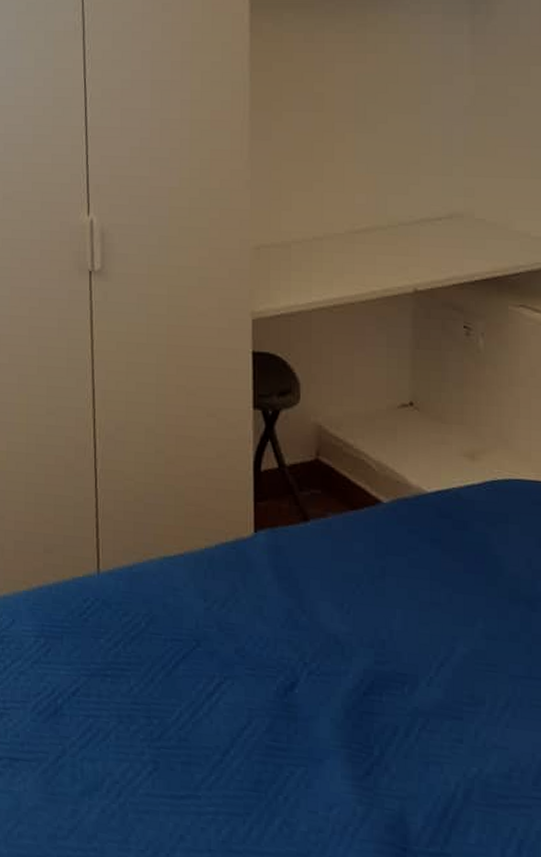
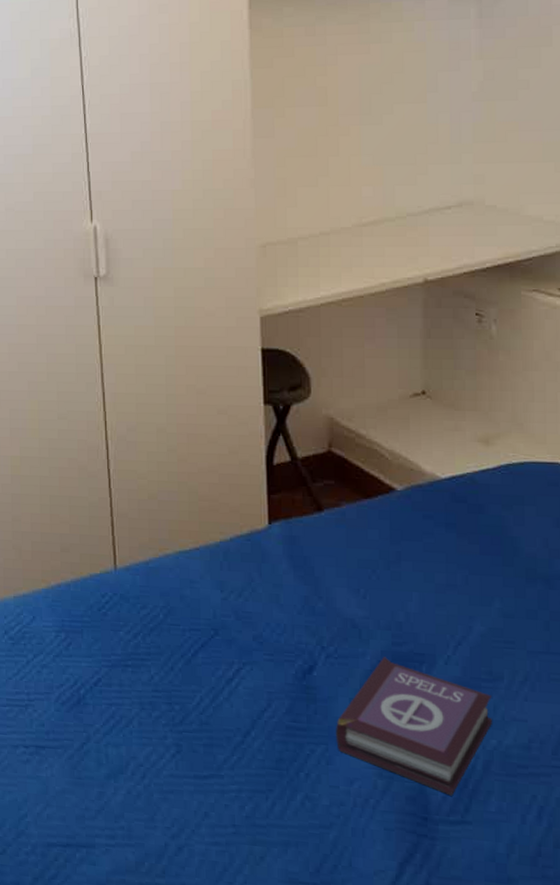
book: none [316,676,473,826] -> present [336,657,492,796]

